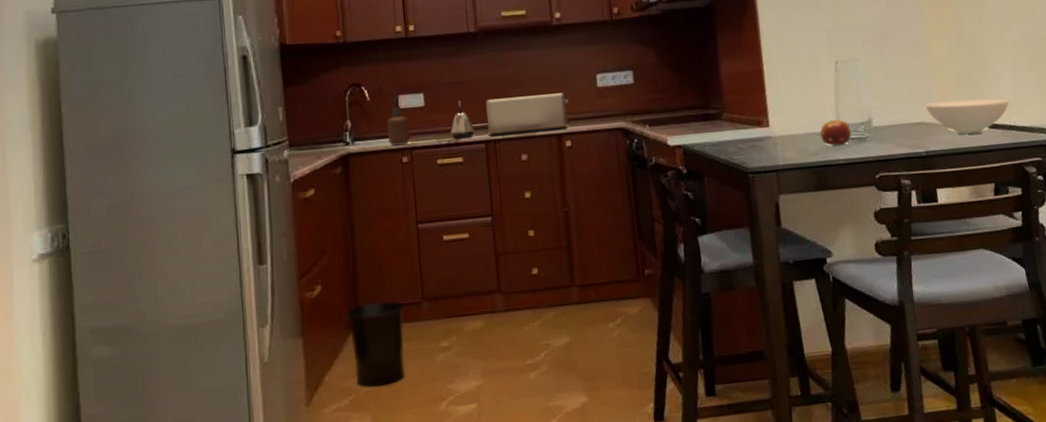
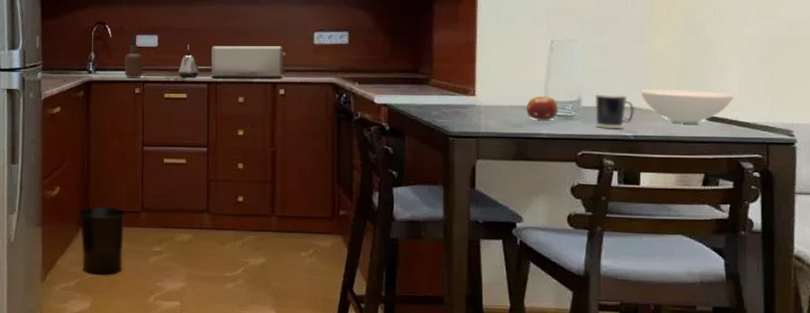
mug: none [883,110,923,147] -> present [595,94,635,128]

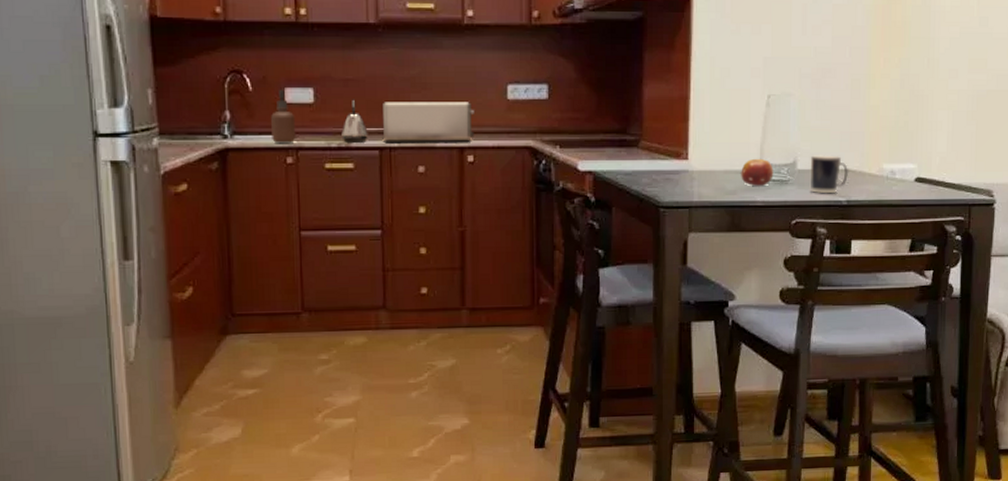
waste bin: present [79,206,126,275] -> none [220,309,282,394]
bowl: present [640,89,735,123] -> none [854,149,943,186]

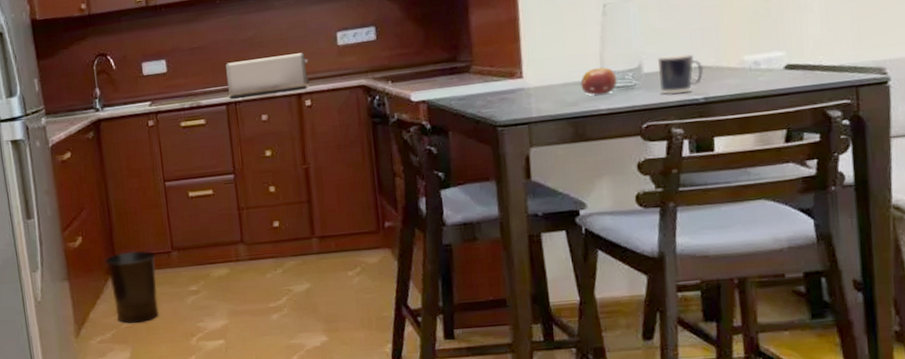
waste bin: none [220,309,282,394] -> present [105,250,159,323]
soap dispenser: present [271,89,296,144] -> none [133,64,155,111]
kettle: present [340,99,368,142] -> none [191,64,216,102]

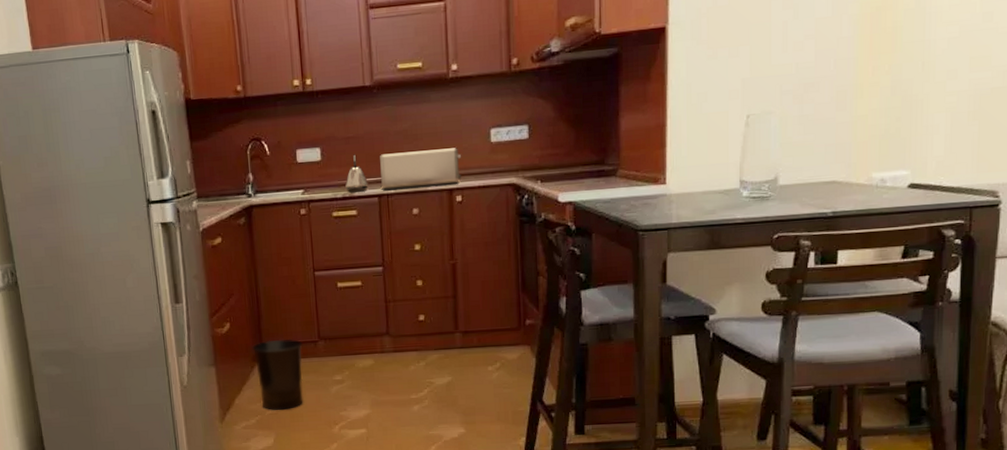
kettle: none [191,64,216,102] -> present [344,154,368,193]
fruit: present [580,67,618,96] -> none [720,177,754,205]
mug: present [657,53,704,94] -> none [792,168,835,207]

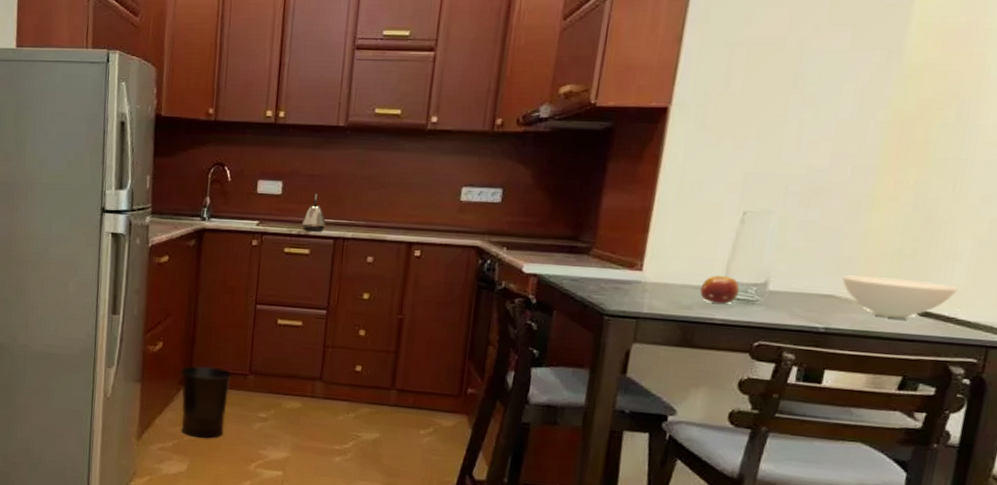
toaster: present [379,148,462,191] -> none [338,197,427,238]
fruit: none [720,177,754,205] -> present [700,275,740,305]
bowl: none [840,156,940,194] -> present [842,275,959,318]

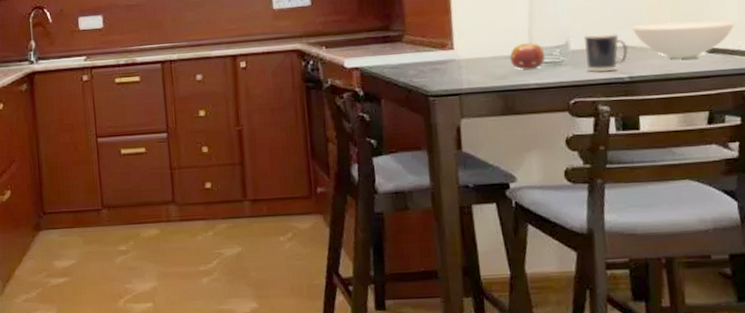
waste bin: present [181,365,232,438] -> none [33,207,86,282]
kettle: present [301,193,326,232] -> none [127,21,151,59]
mug: none [780,277,833,318] -> present [583,33,629,72]

